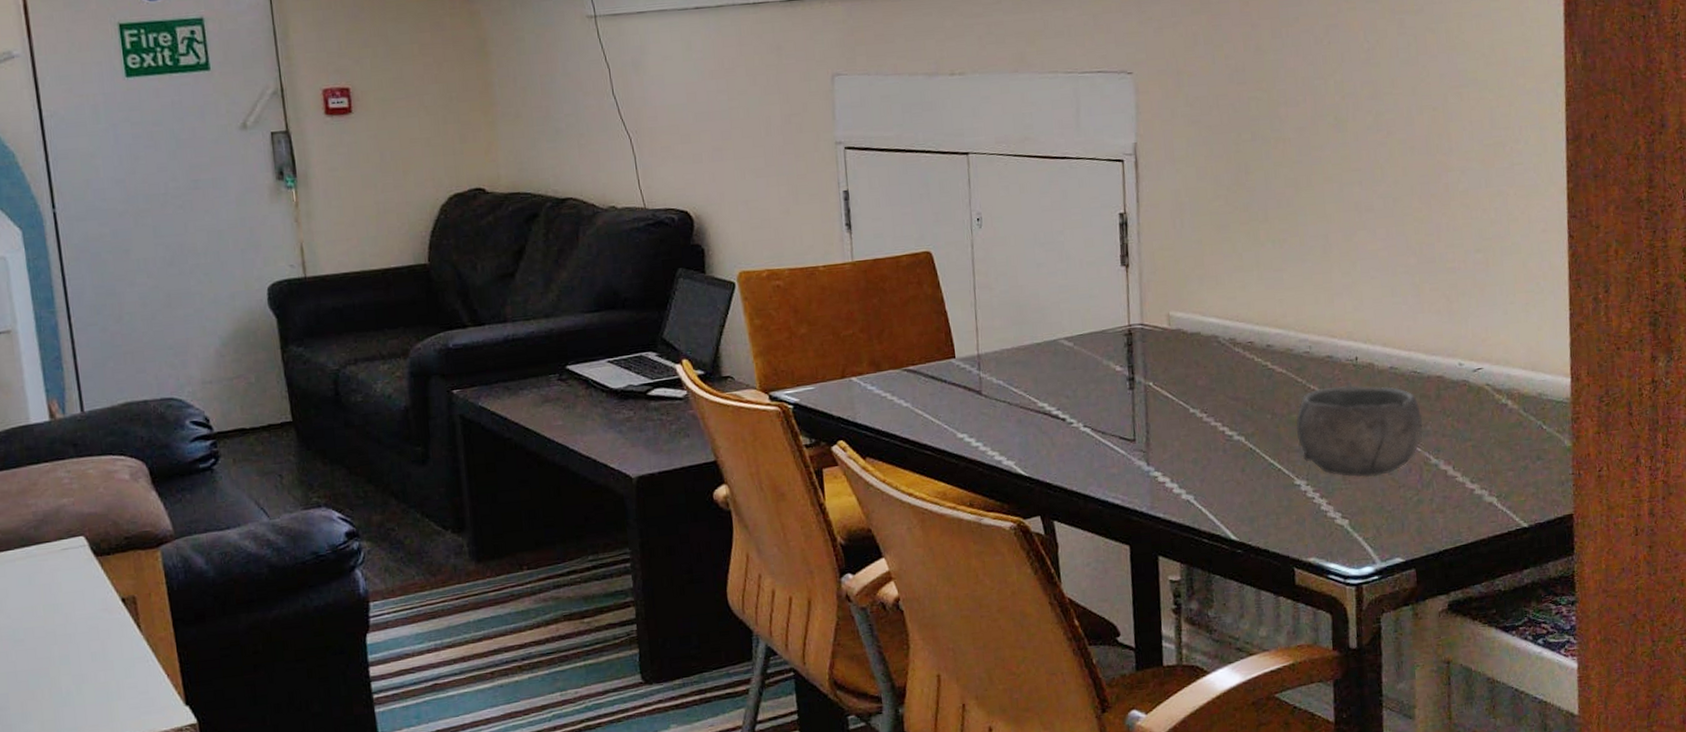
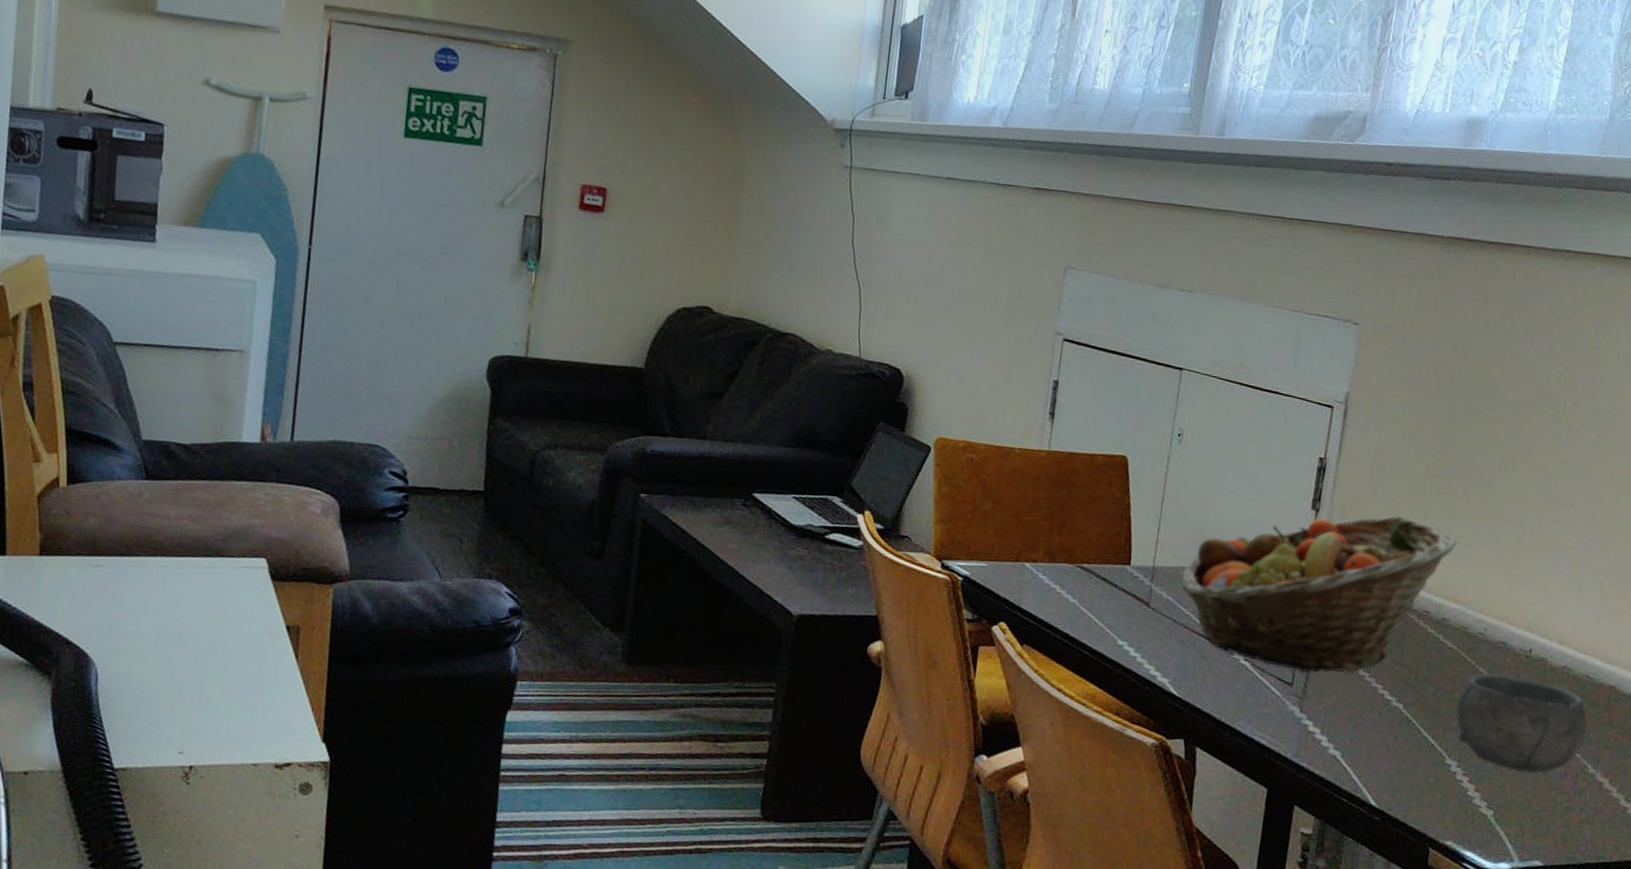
fruit basket: none [1007,255,1268,427] -> present [1180,516,1458,673]

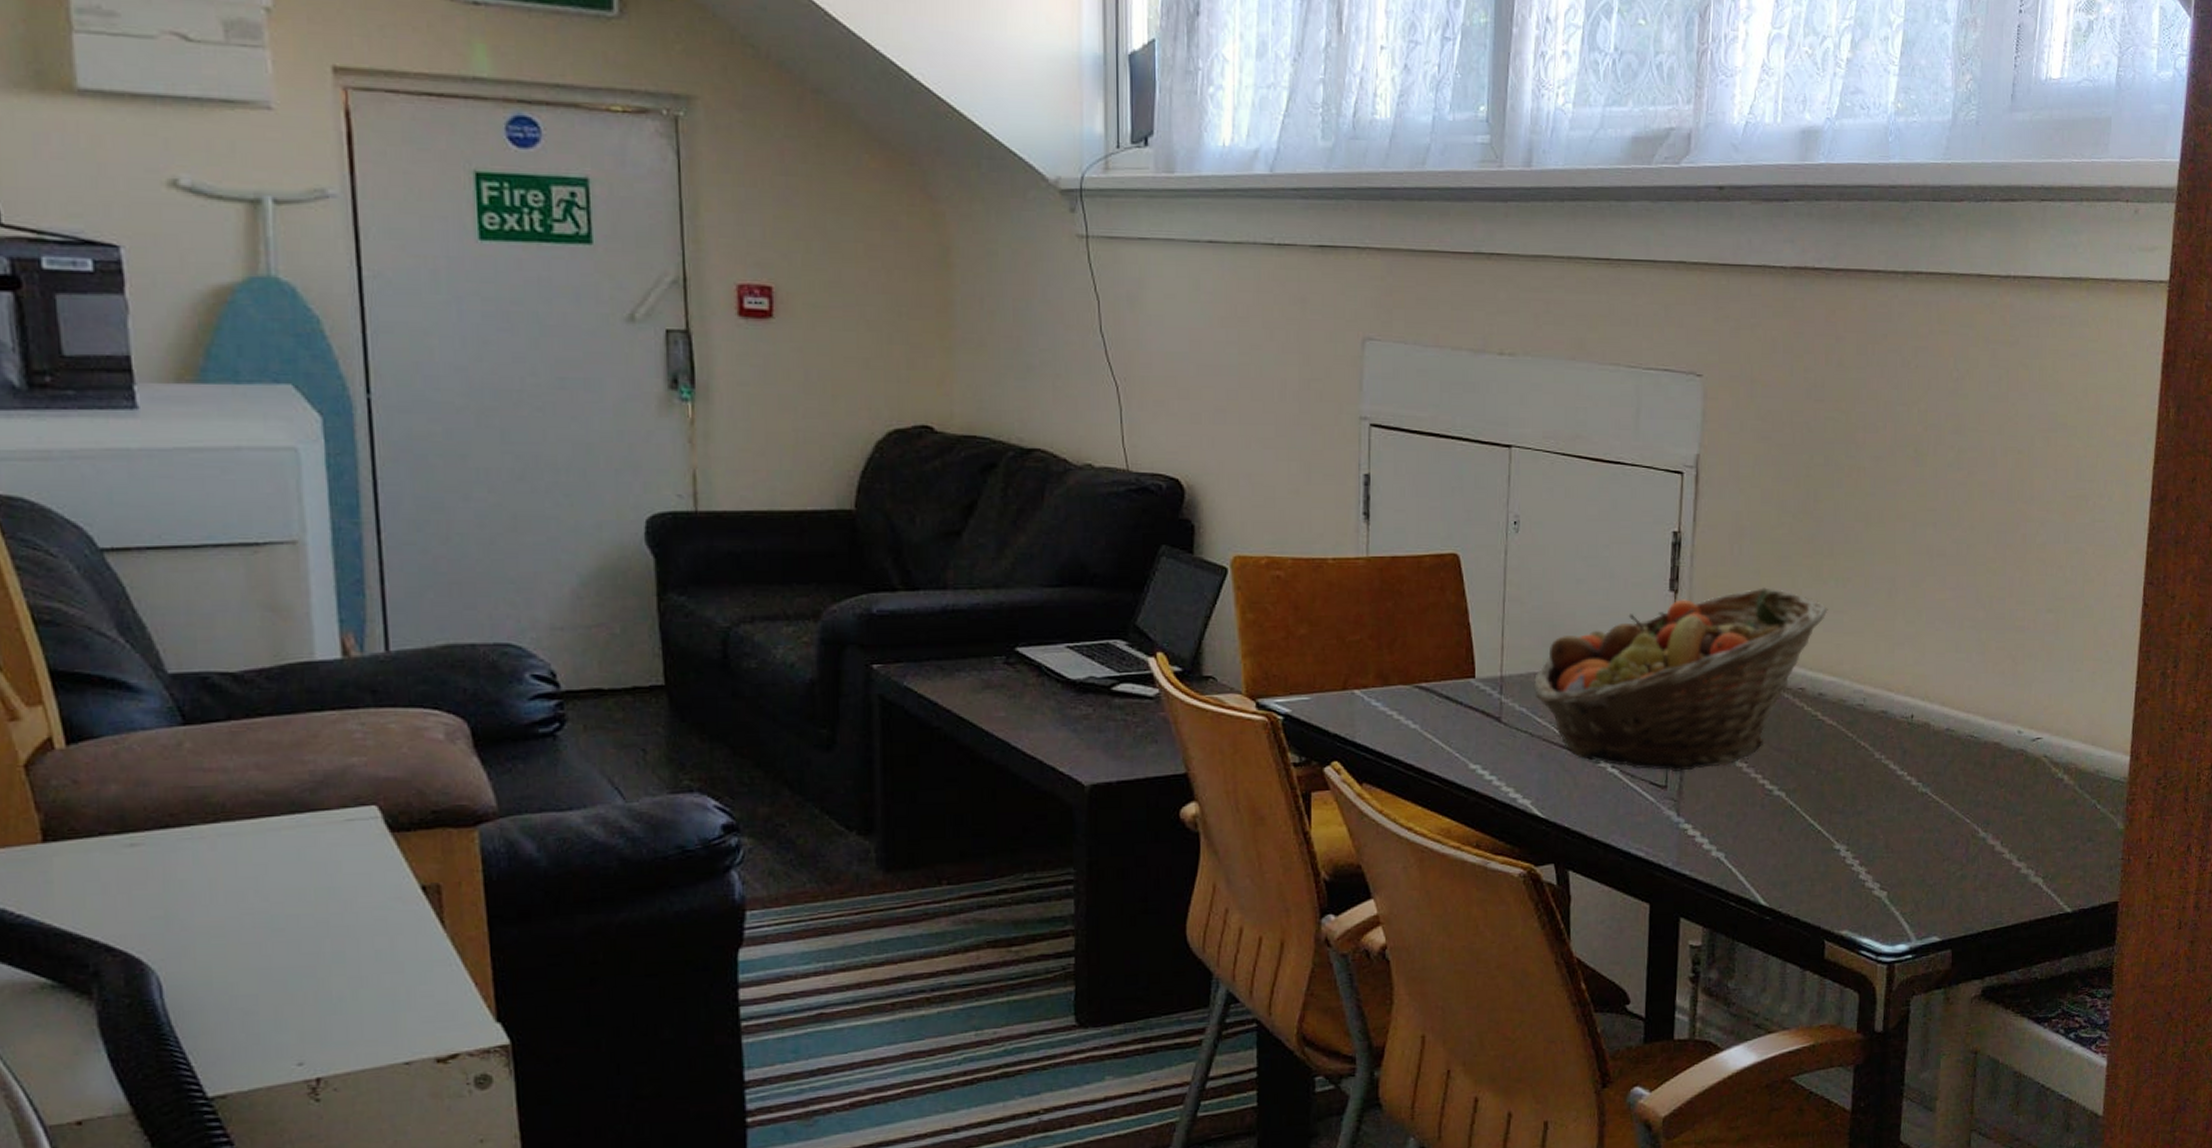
bowl: present [1456,673,1588,773] -> none [1841,745,1975,847]

